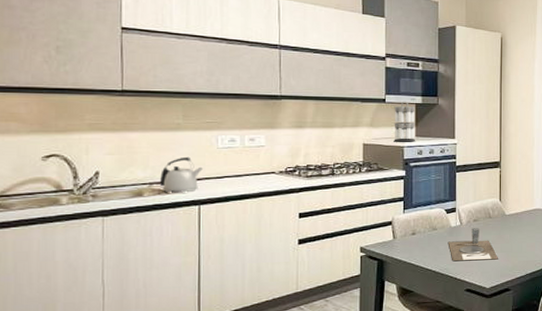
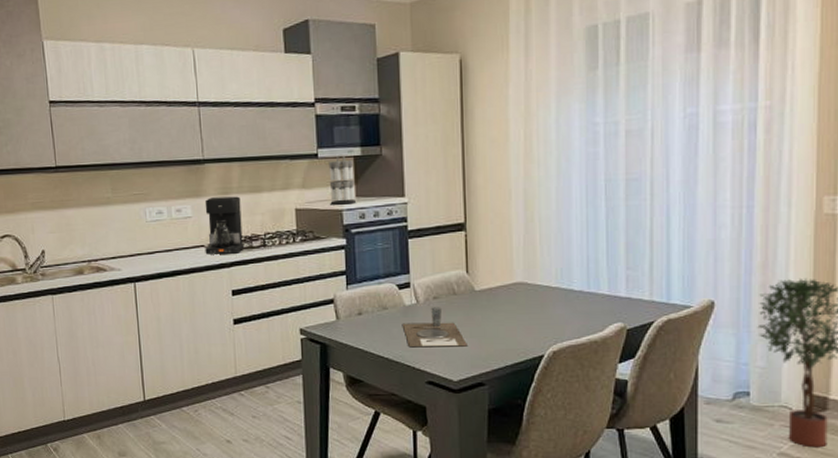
kettle: present [160,156,203,192] -> none [97,232,134,269]
coffee maker: none [275,130,314,181] -> present [204,196,245,255]

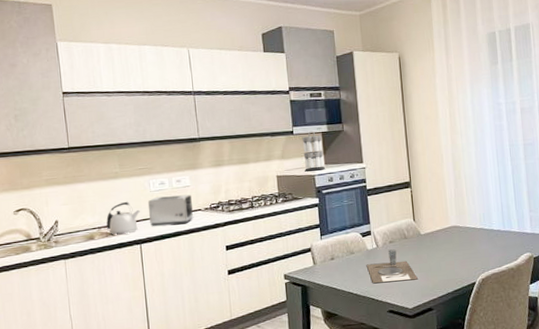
kettle: none [97,232,134,269] -> present [106,201,140,234]
toaster: none [143,227,195,262] -> present [147,194,193,226]
coffee maker: present [204,196,245,255] -> none [201,167,236,217]

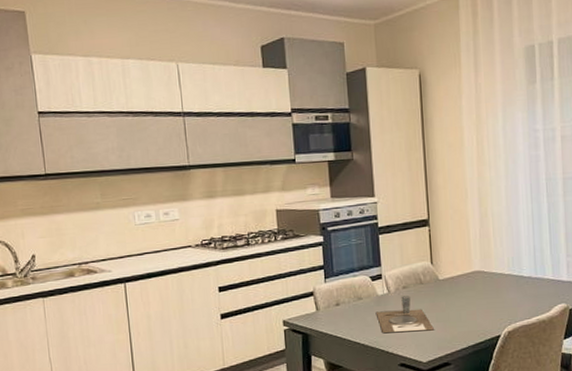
kettle: present [106,201,140,234] -> none [87,235,124,271]
toaster: present [147,194,193,226] -> none [132,229,183,263]
spice rack: present [302,131,325,172] -> none [305,159,331,206]

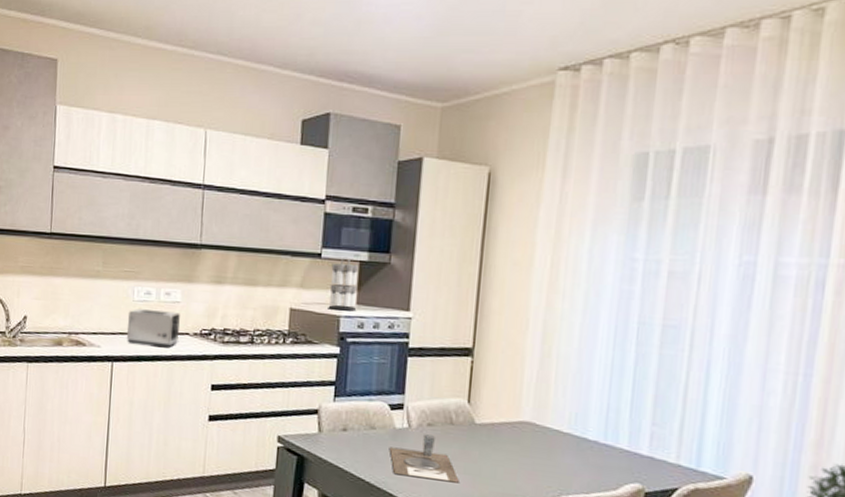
toaster: none [132,229,183,263] -> present [126,308,180,348]
spice rack: none [305,159,331,206] -> present [328,257,359,312]

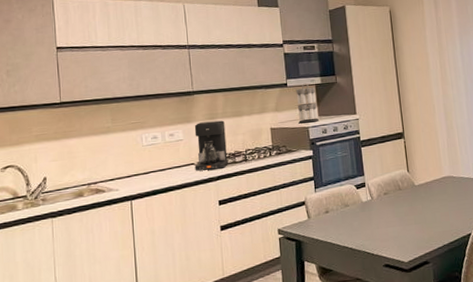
toaster: present [126,308,180,348] -> none [139,148,186,182]
coffee maker: none [189,284,234,347] -> present [194,120,229,171]
place setting: present [390,434,459,483] -> none [362,201,413,237]

